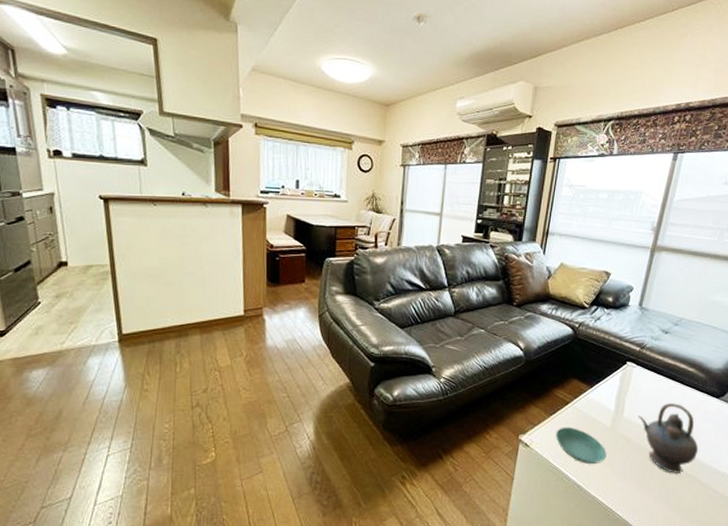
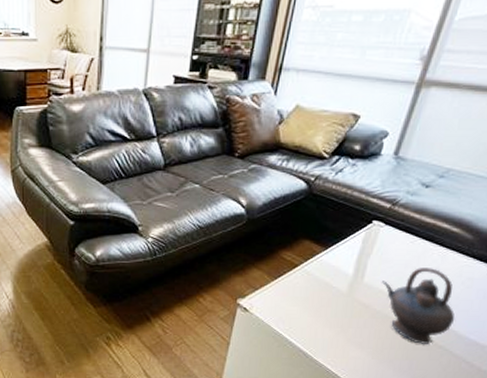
saucer: present [556,427,607,464] -> none [280,291,340,331]

